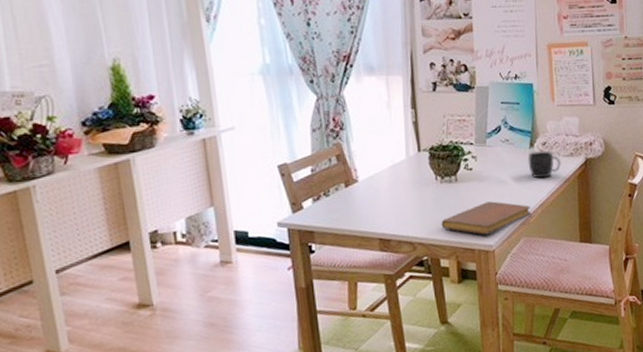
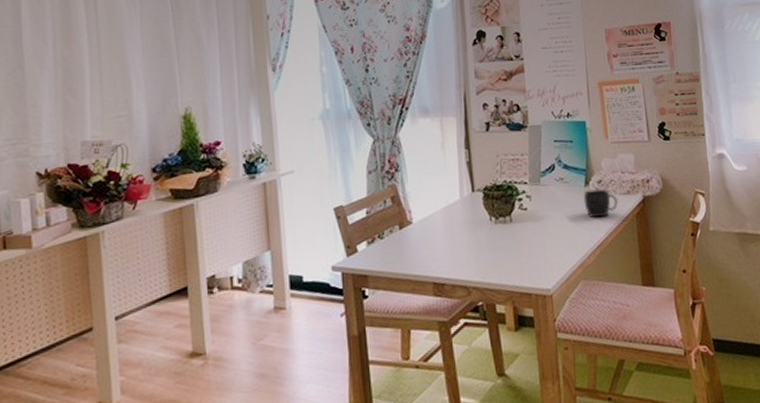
notebook: present [441,201,532,235] -> none [496,242,590,278]

